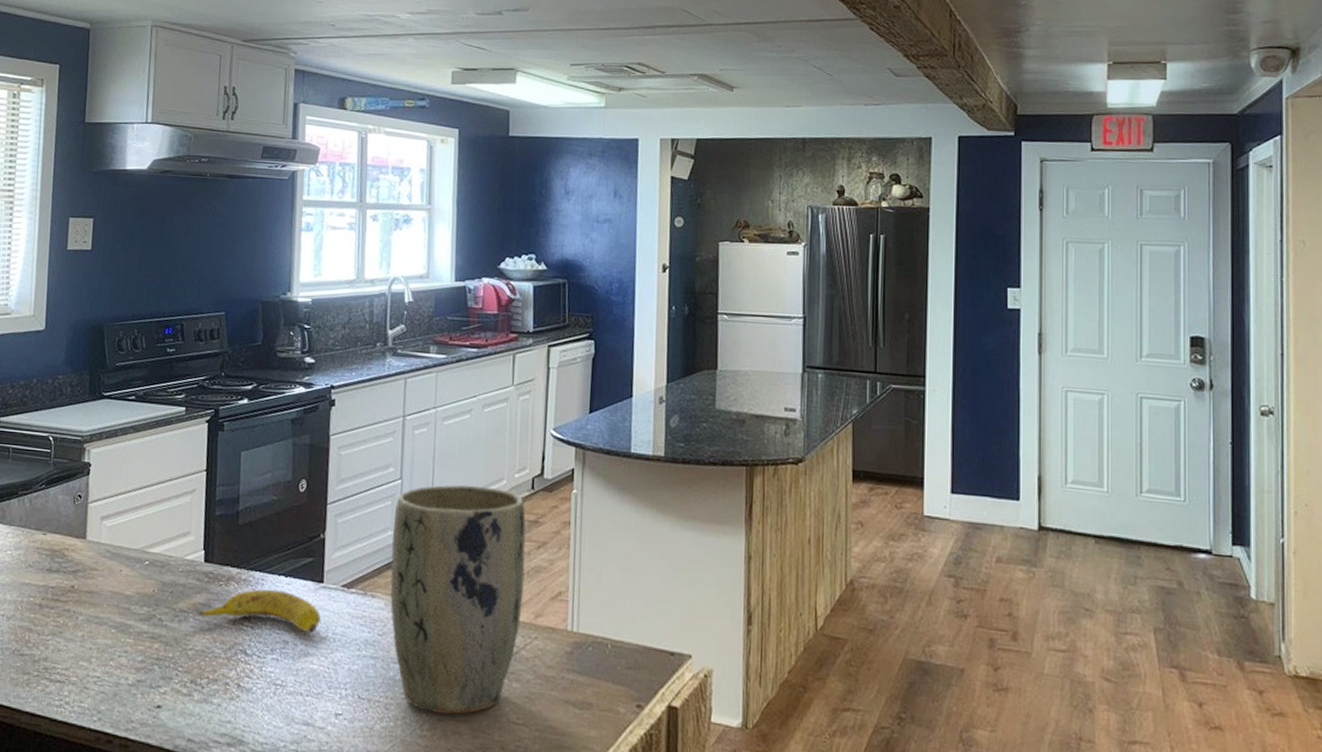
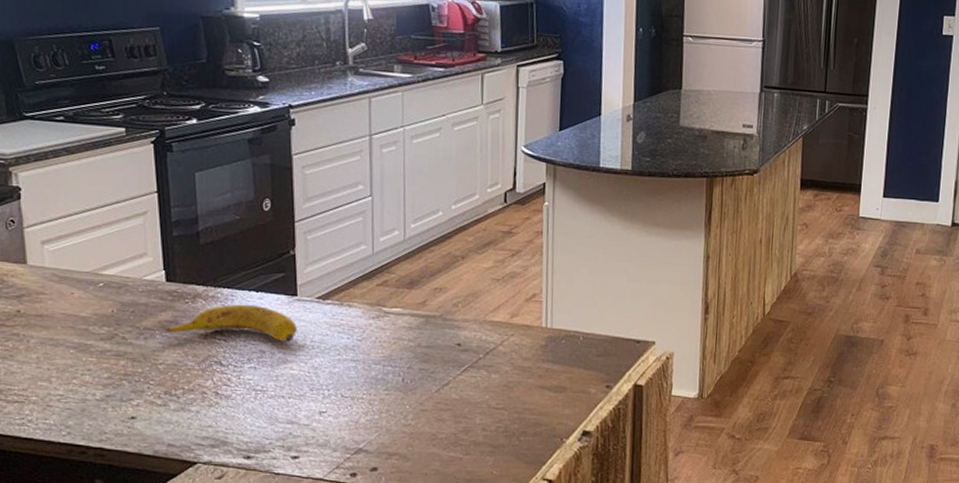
plant pot: present [390,485,526,715] -> none [365,200,500,405]

